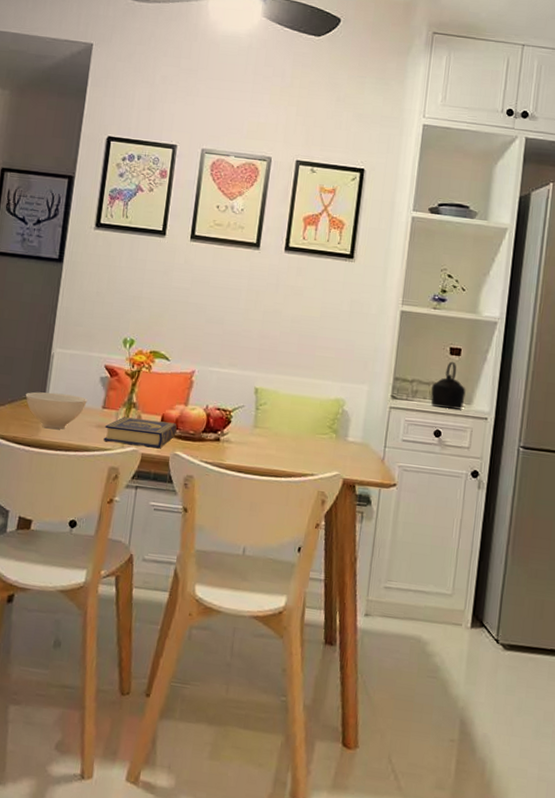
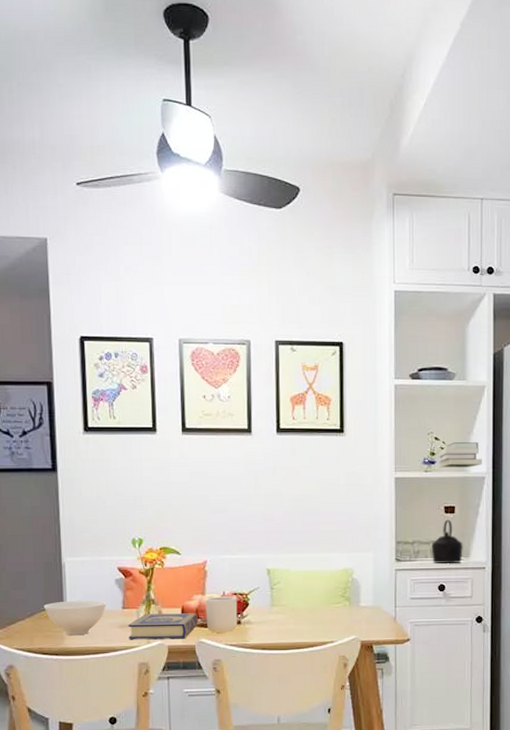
mug: none [184,408,220,449] -> present [205,596,238,633]
books: none [449,282,496,311] -> present [438,442,482,468]

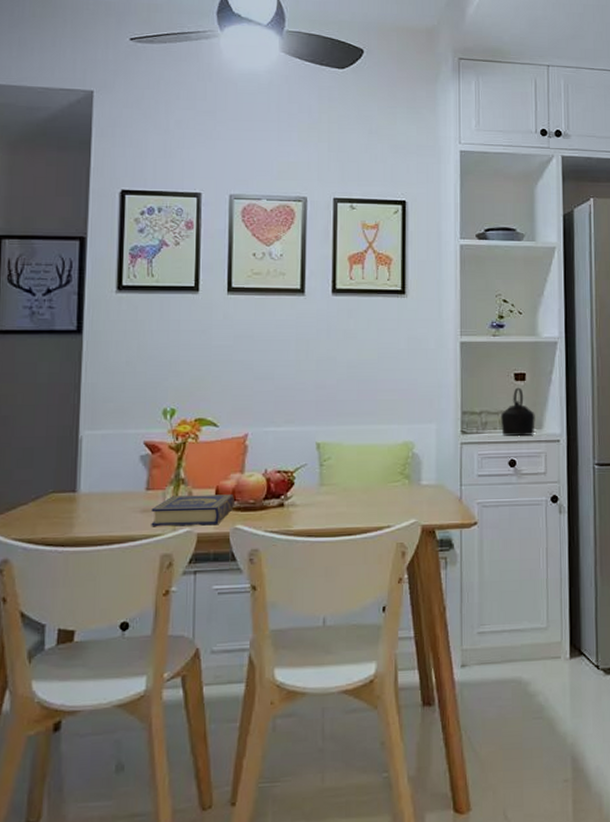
bowl: present [43,600,106,636] -> none [52,480,127,523]
mug: present [205,596,238,633] -> none [244,475,281,518]
books: present [438,442,482,468] -> none [507,305,554,332]

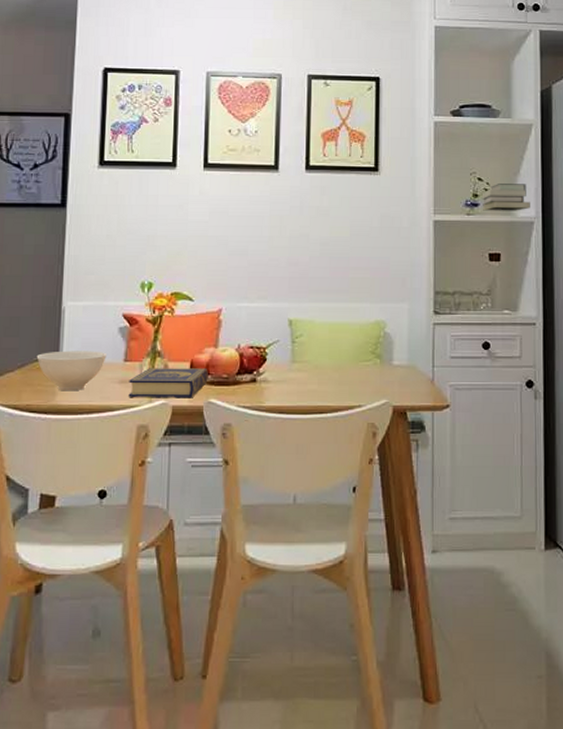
bowl: none [52,480,127,523] -> present [36,351,107,391]
kettle: present [501,387,535,436] -> none [475,268,510,318]
books: none [507,305,554,332] -> present [481,184,530,211]

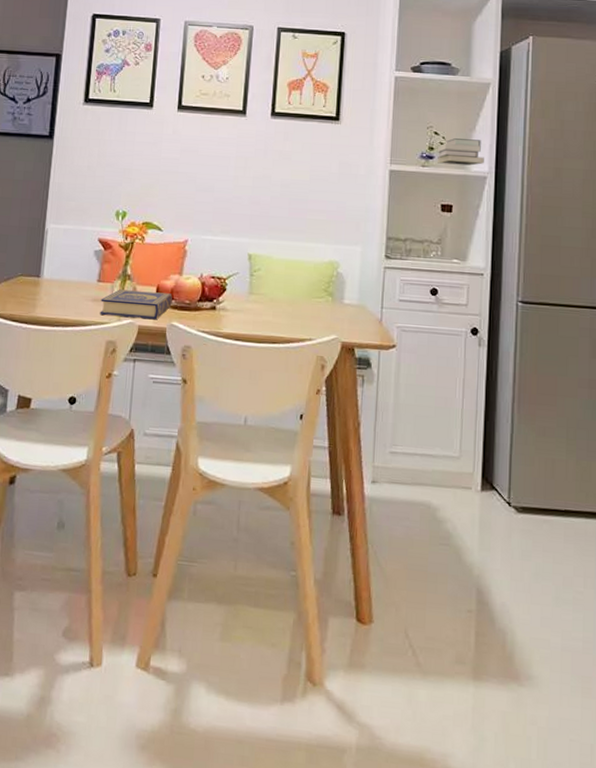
bowl: present [36,351,107,391] -> none [21,268,82,306]

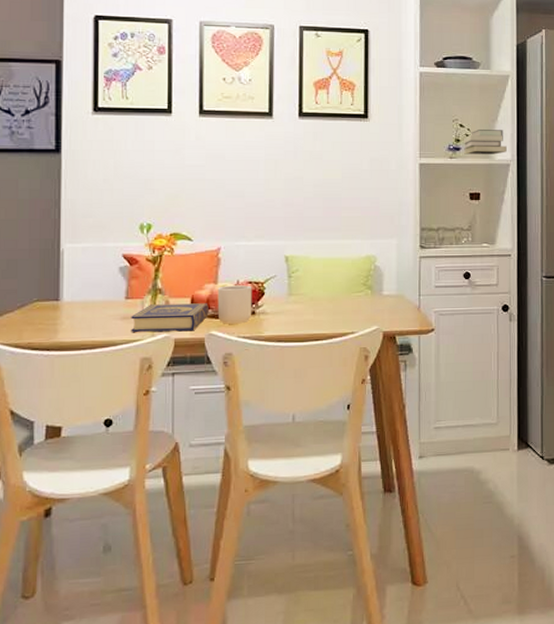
mug: none [180,278,215,318] -> present [217,285,252,324]

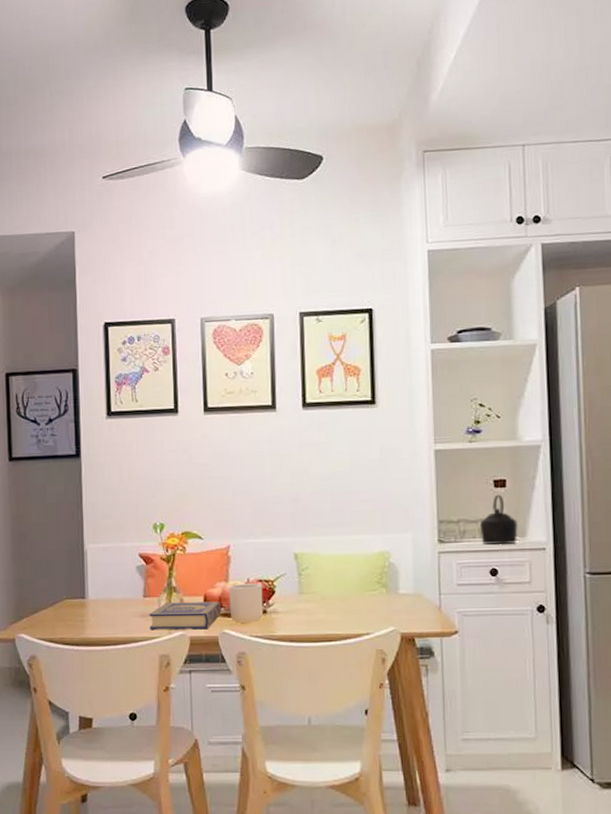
kettle: none [457,206,489,251] -> present [480,494,518,545]
books: present [463,130,507,155] -> none [484,407,536,437]

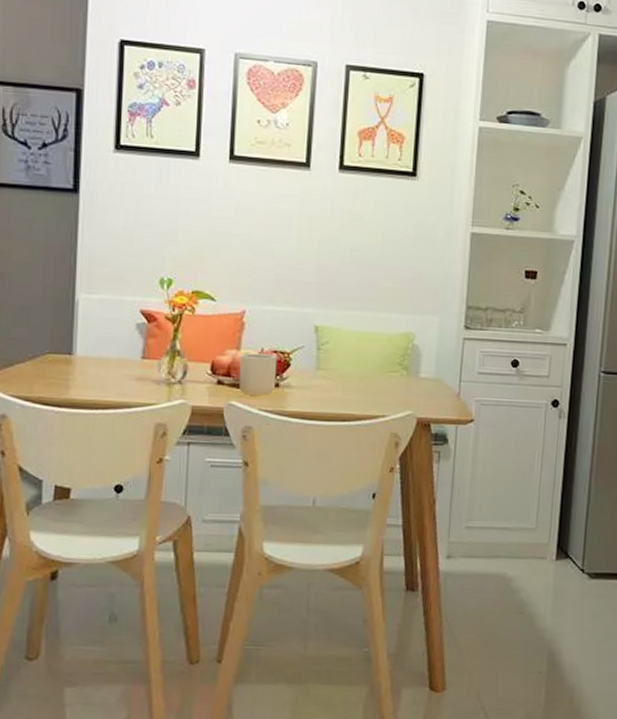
book: present [149,601,221,629] -> none [146,367,230,398]
kettle: present [480,494,518,545] -> none [506,285,543,337]

